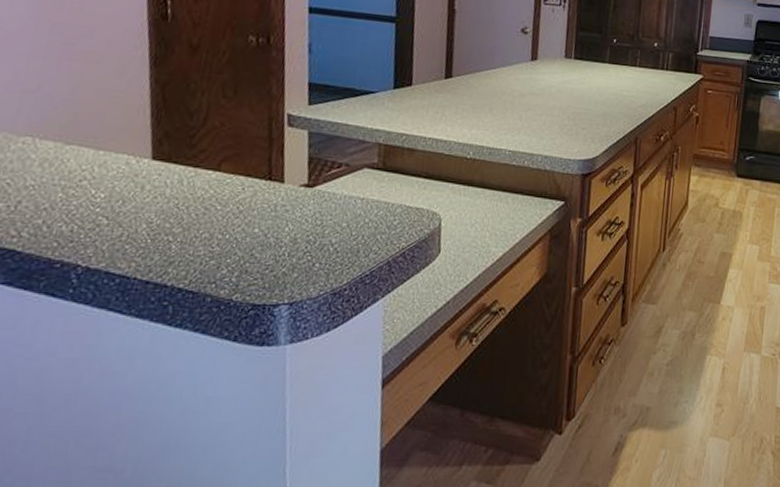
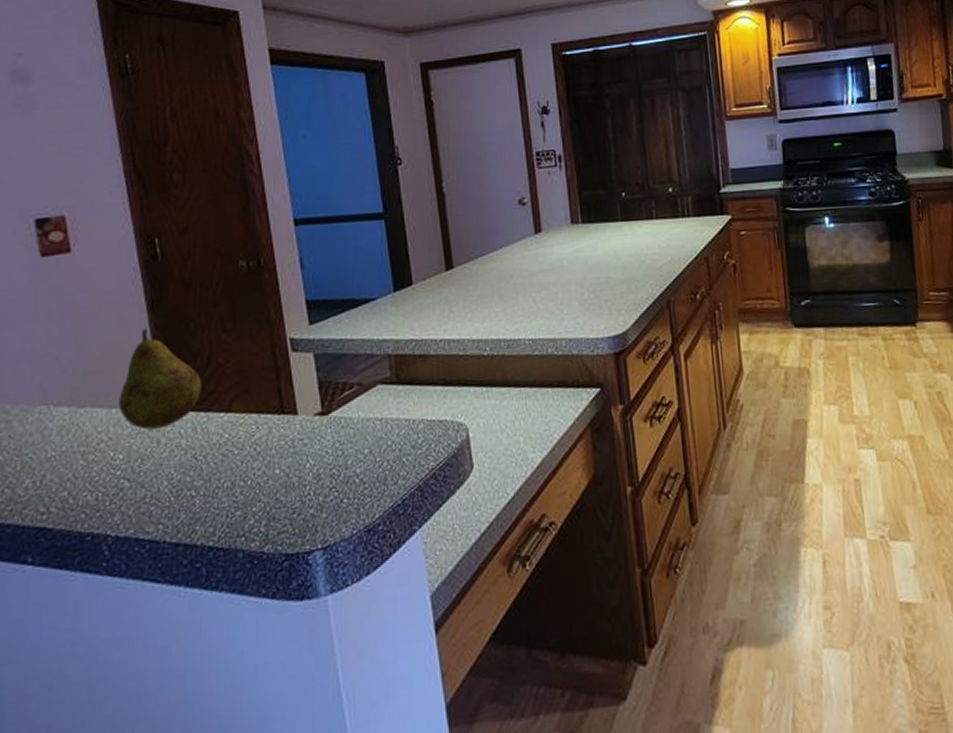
fruit: none [106,81,195,176] -> present [118,328,201,430]

